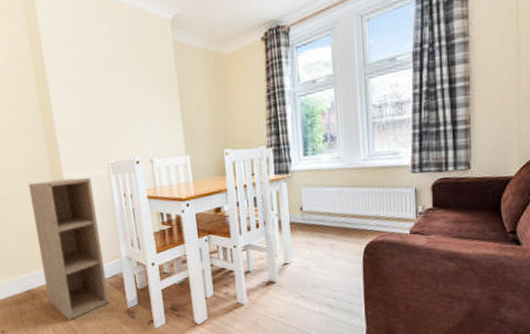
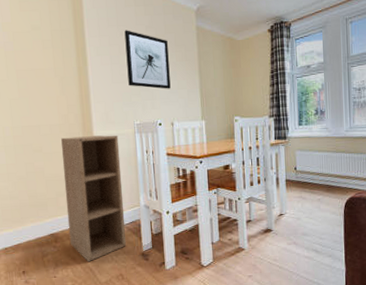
wall art: none [88,51,147,120] -> present [124,30,171,89]

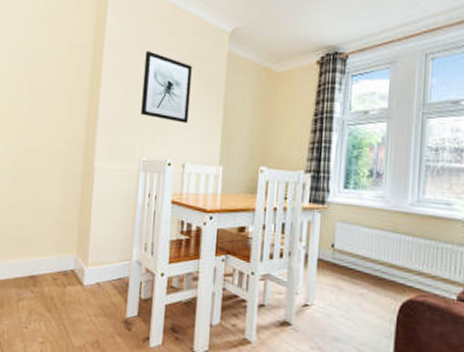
shelving unit: present [61,135,126,262] -> none [48,166,121,318]

